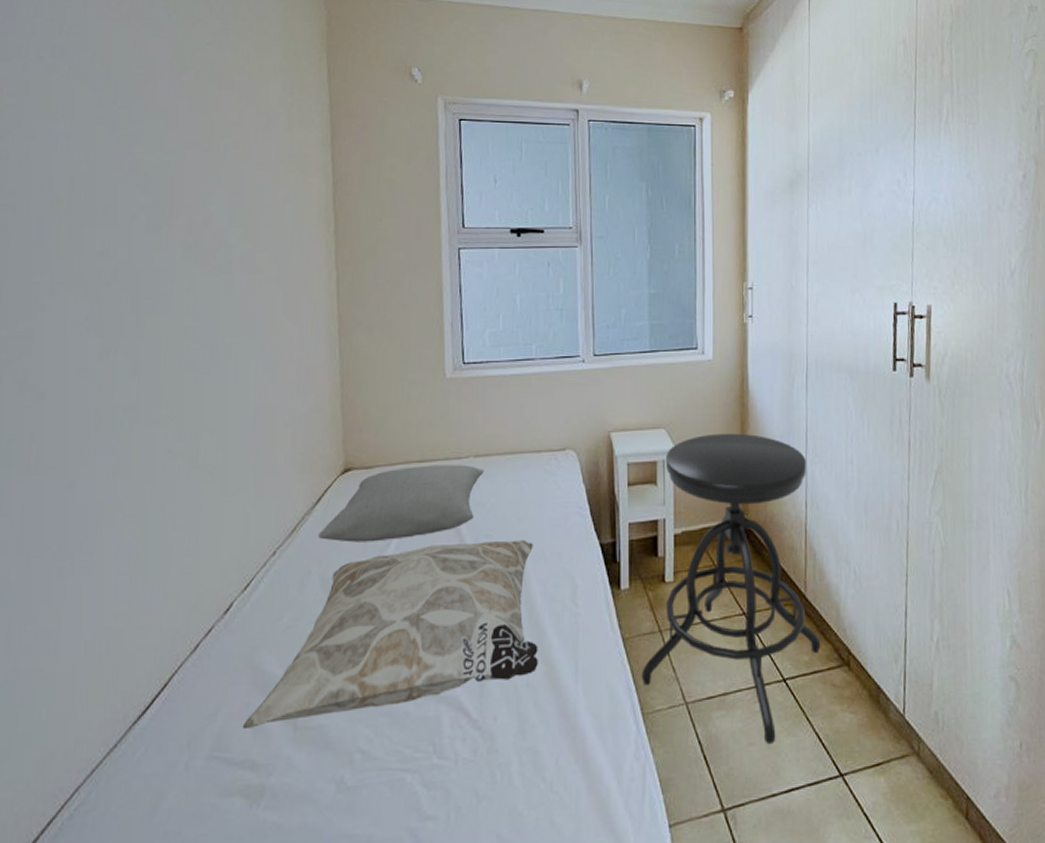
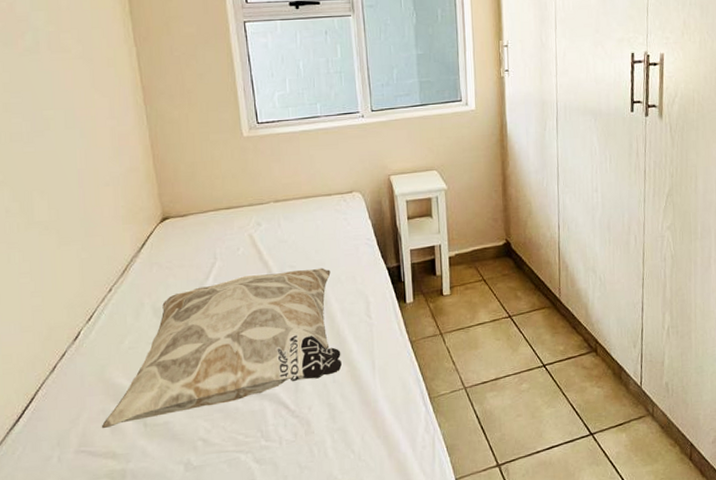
pillow: present [318,465,484,543] -> none [146,209,284,278]
stool: present [641,433,821,743] -> none [427,171,573,414]

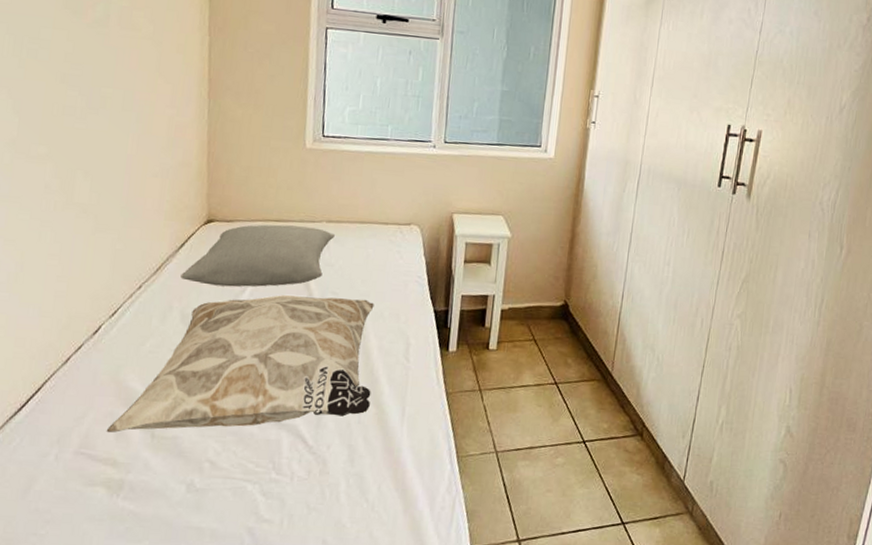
pillow: none [146,209,284,278] -> present [180,224,335,287]

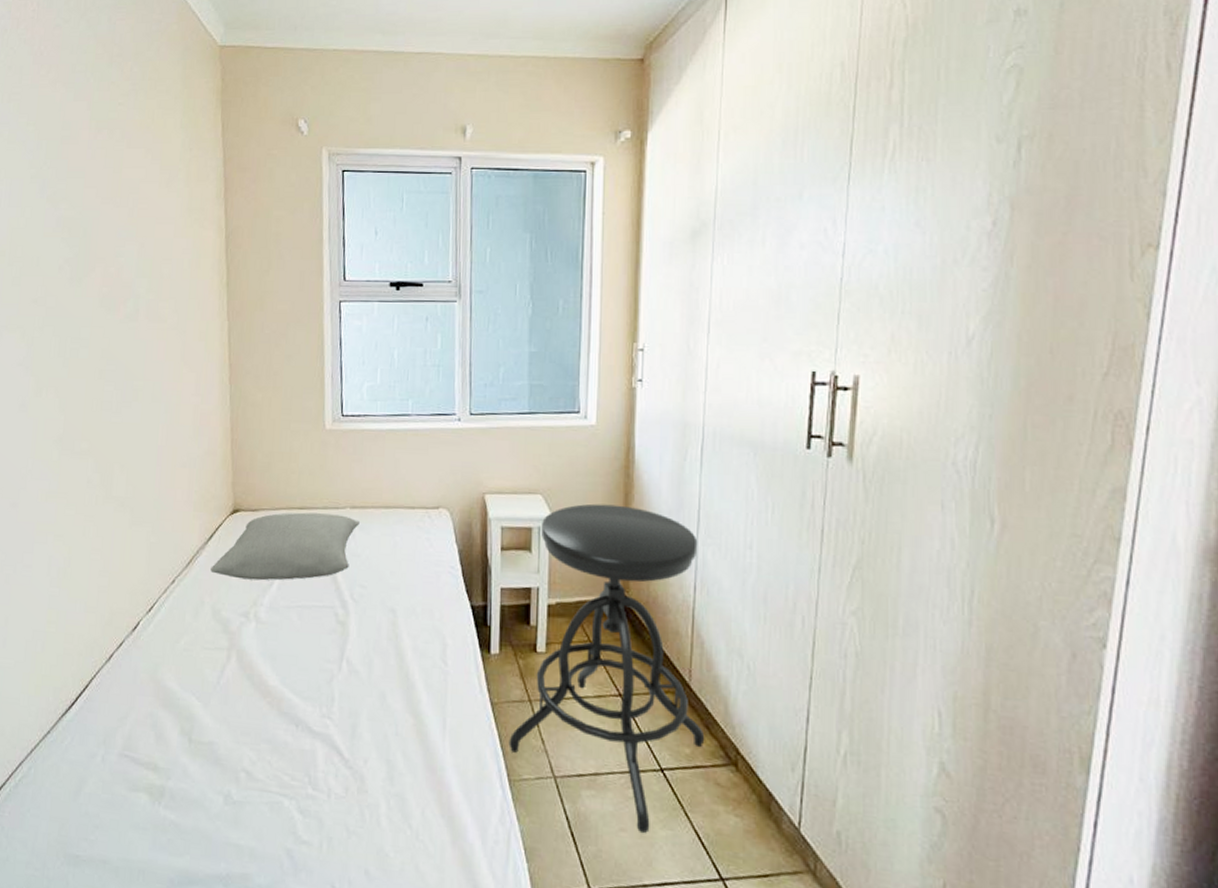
decorative pillow: present [106,295,374,433] -> none [146,589,408,736]
stool: none [459,225,629,492] -> present [508,503,705,833]

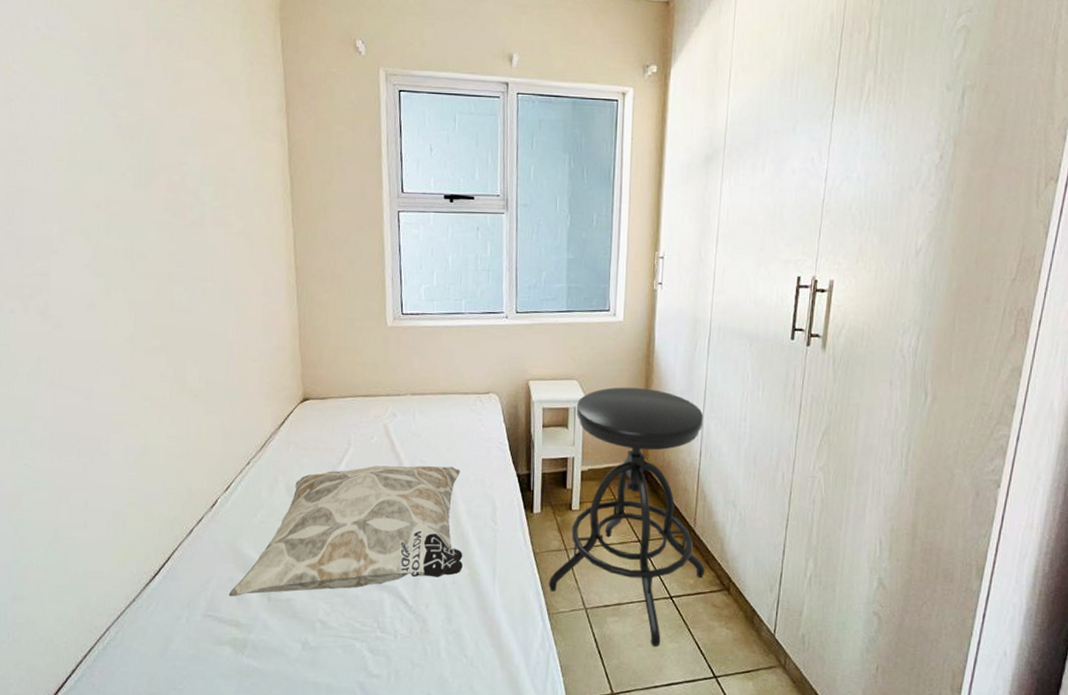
decorative pillow: none [146,589,408,736] -> present [228,465,463,597]
pillow: present [210,512,360,581] -> none [283,399,419,460]

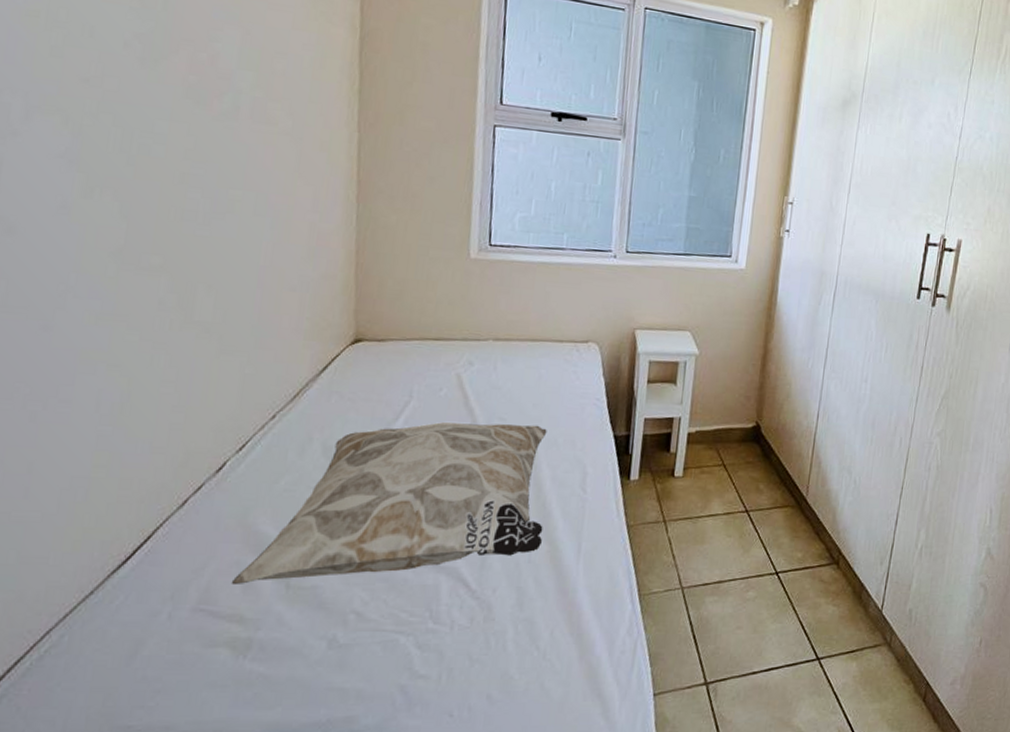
stool: present [548,387,705,646] -> none [641,341,824,628]

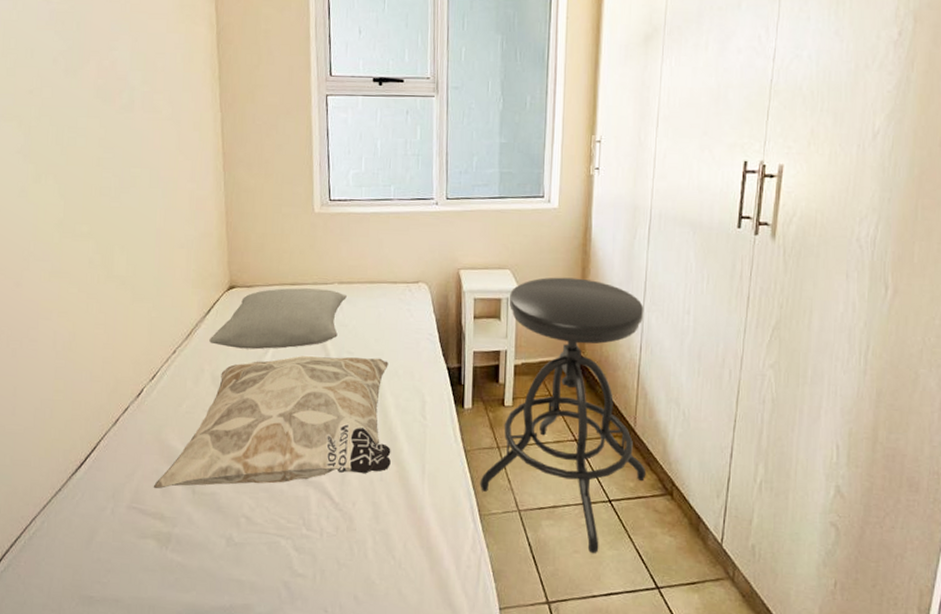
pillow: none [322,343,503,415] -> present [209,288,347,350]
stool: none [641,341,824,628] -> present [480,277,647,553]

